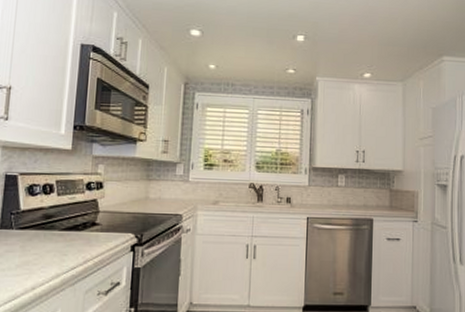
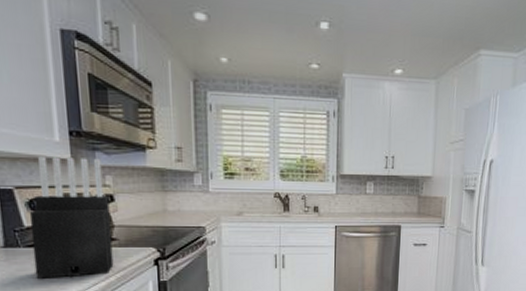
knife block: none [21,147,99,261] -> present [29,156,114,279]

